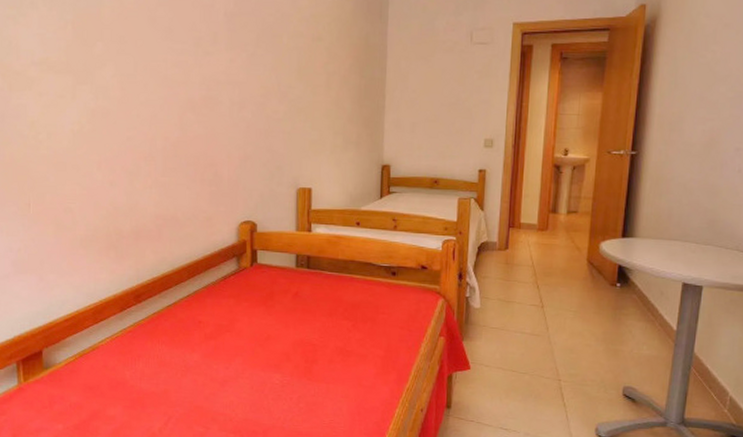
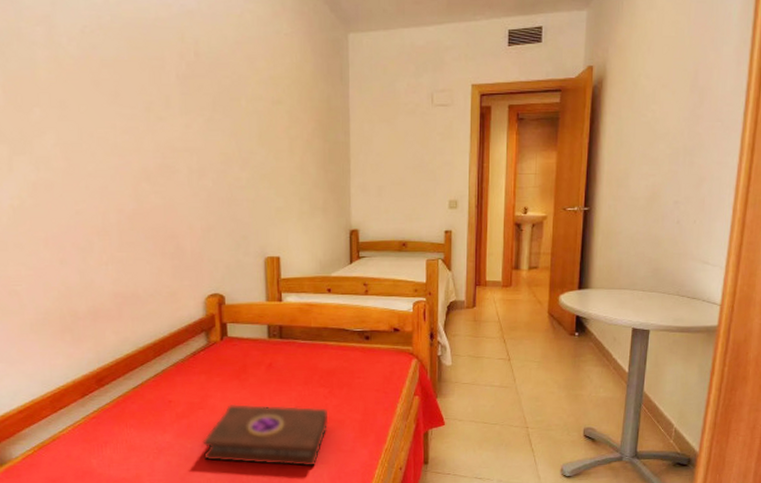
book: none [227,330,351,399] -> present [202,404,329,467]

